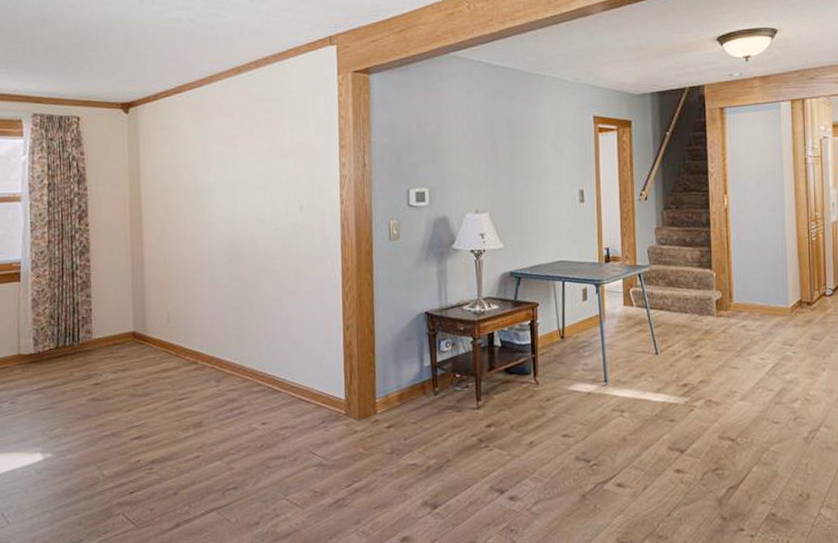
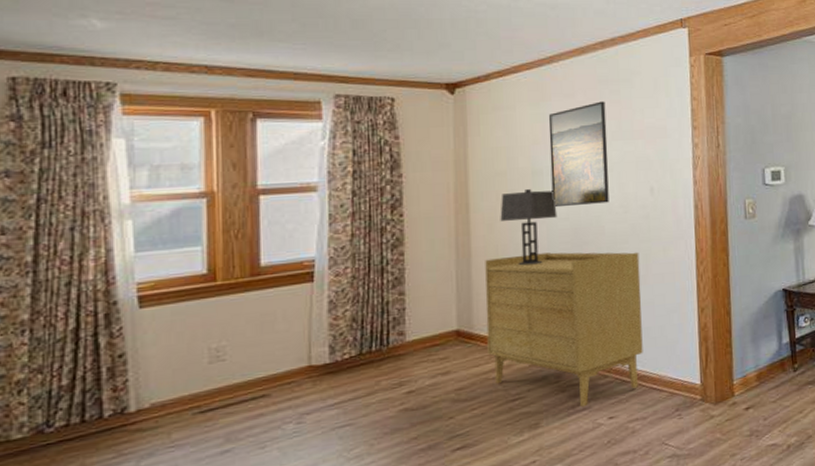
sideboard: none [155,265,293,412] -> present [485,252,643,408]
table lamp: none [168,204,217,276] -> present [500,189,558,266]
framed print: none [208,120,263,223] -> present [548,101,609,208]

